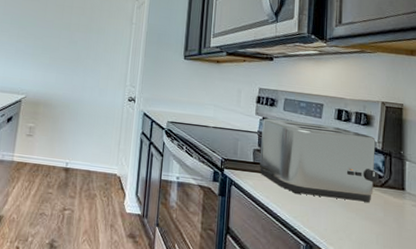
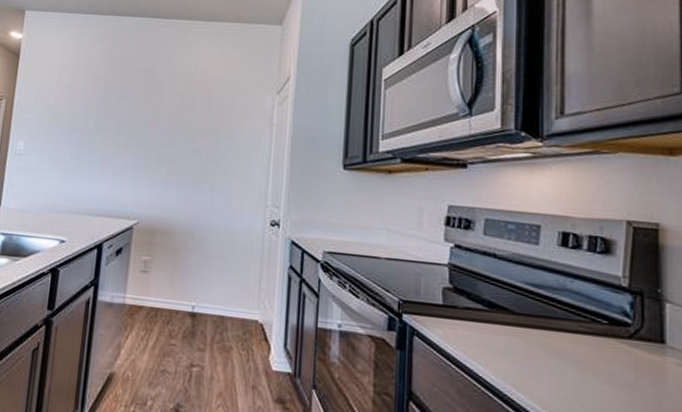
toaster: present [259,118,378,202] -> none [451,245,625,360]

